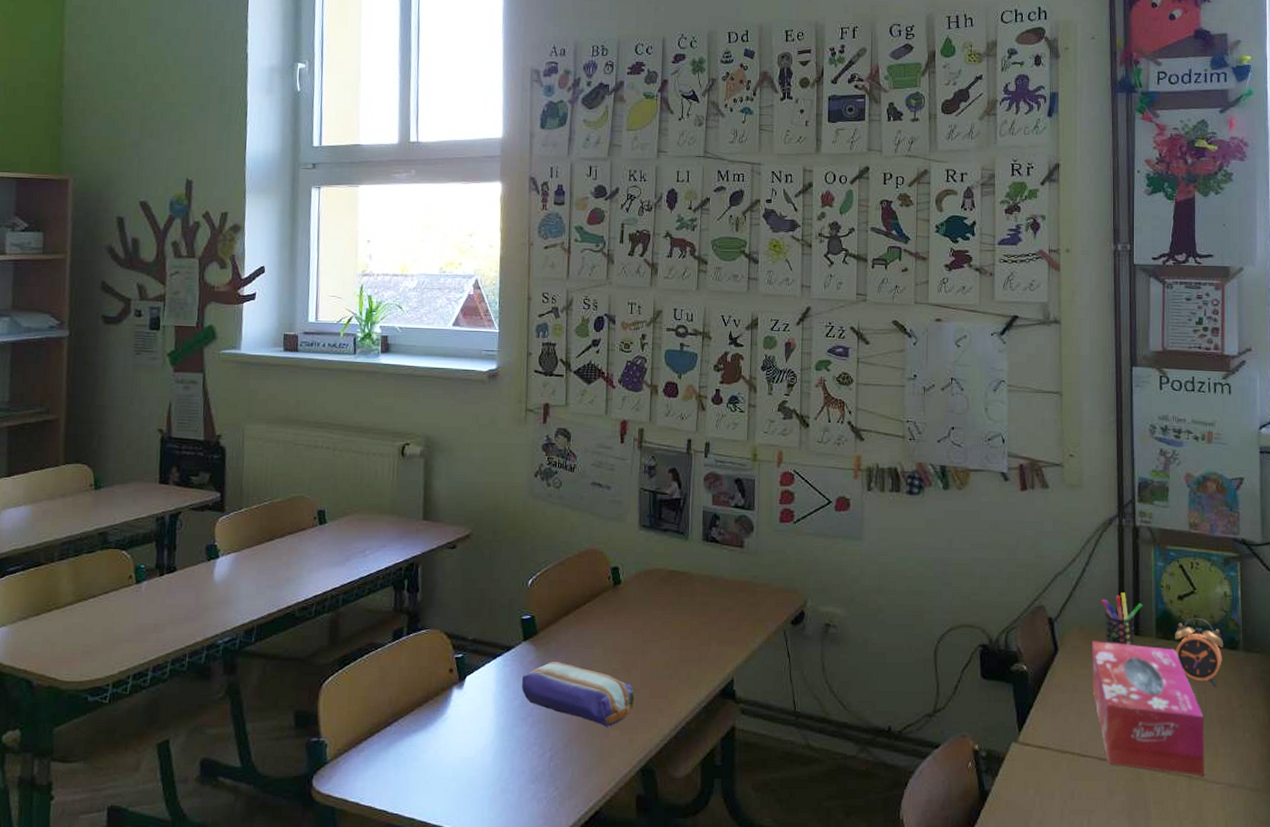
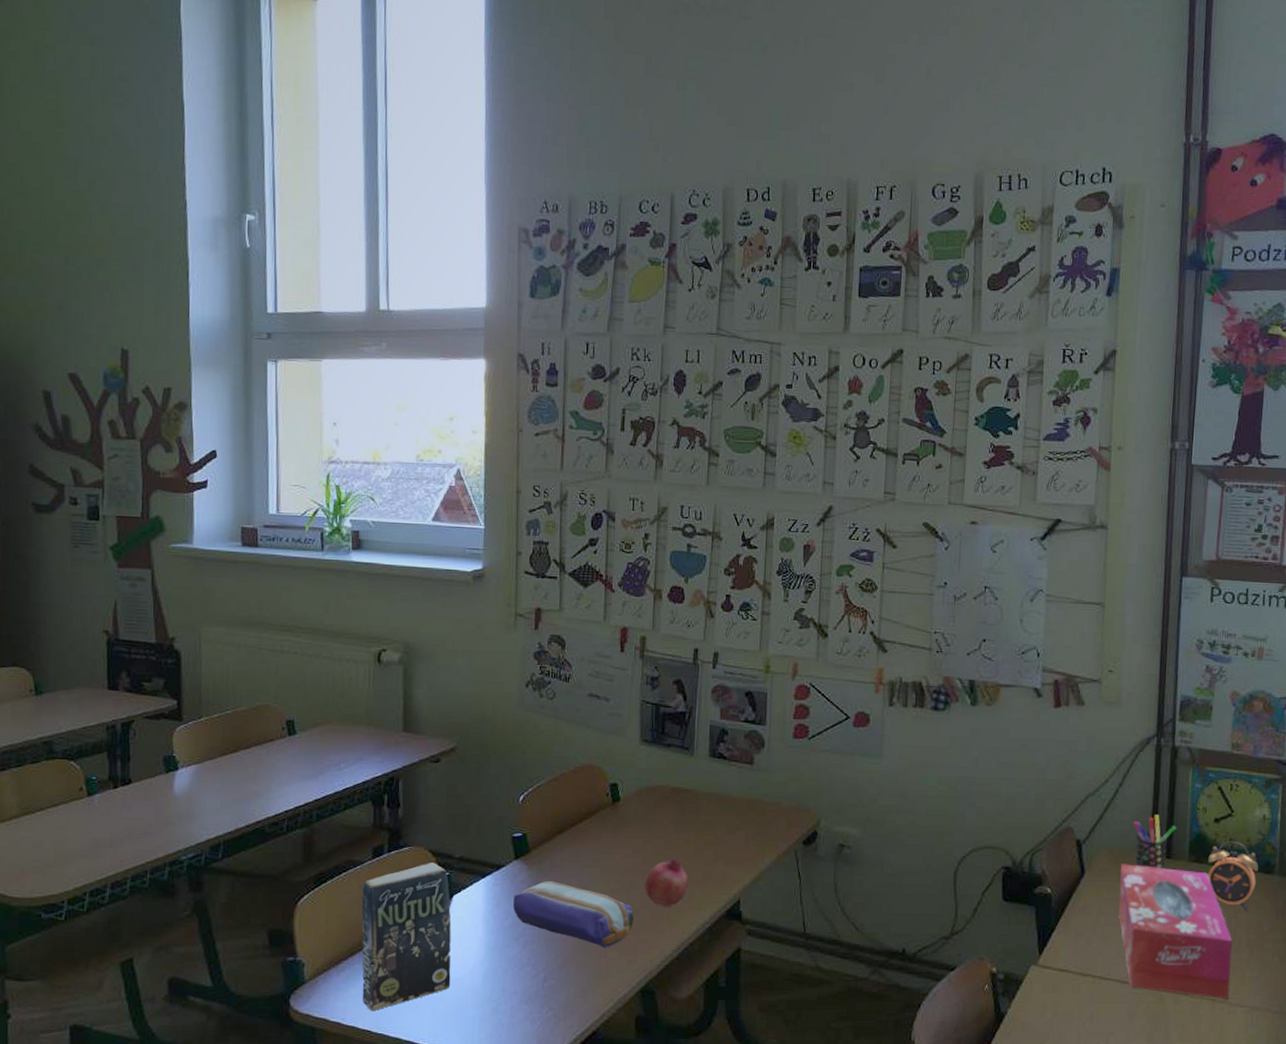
book: none [379,644,464,792] -> present [361,862,452,1012]
fruit: none [644,638,685,687] -> present [645,857,689,907]

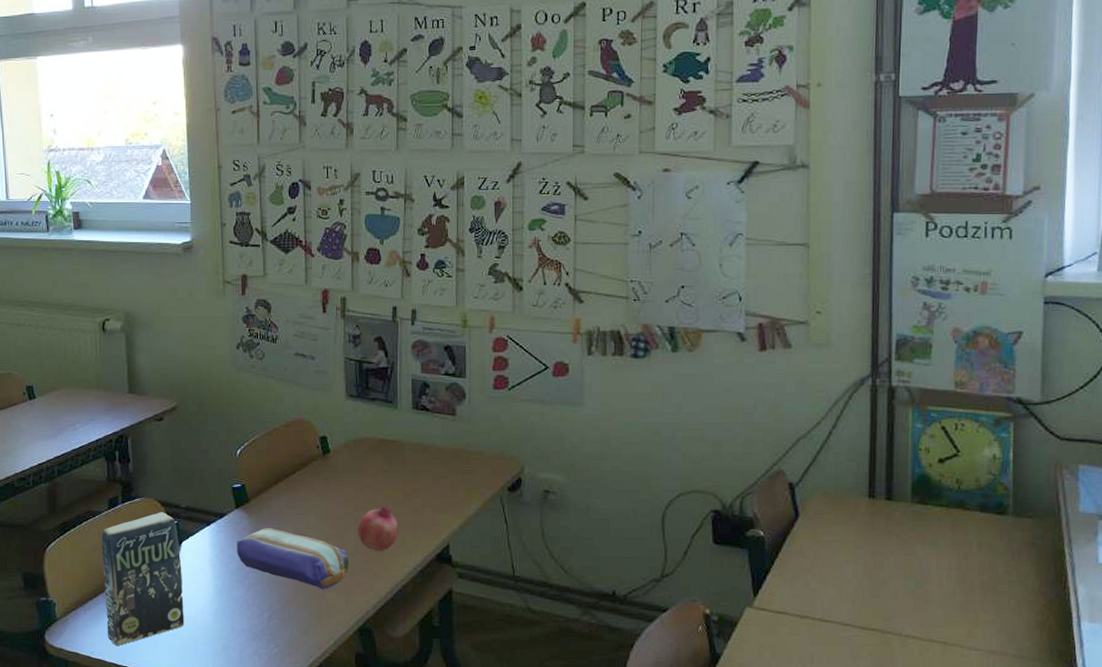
tissue box: present [1118,864,1232,1000] -> none [836,506,963,643]
pen holder: present [1133,814,1176,869] -> none [849,456,896,511]
alarm clock: present [1208,840,1258,913] -> none [933,481,989,555]

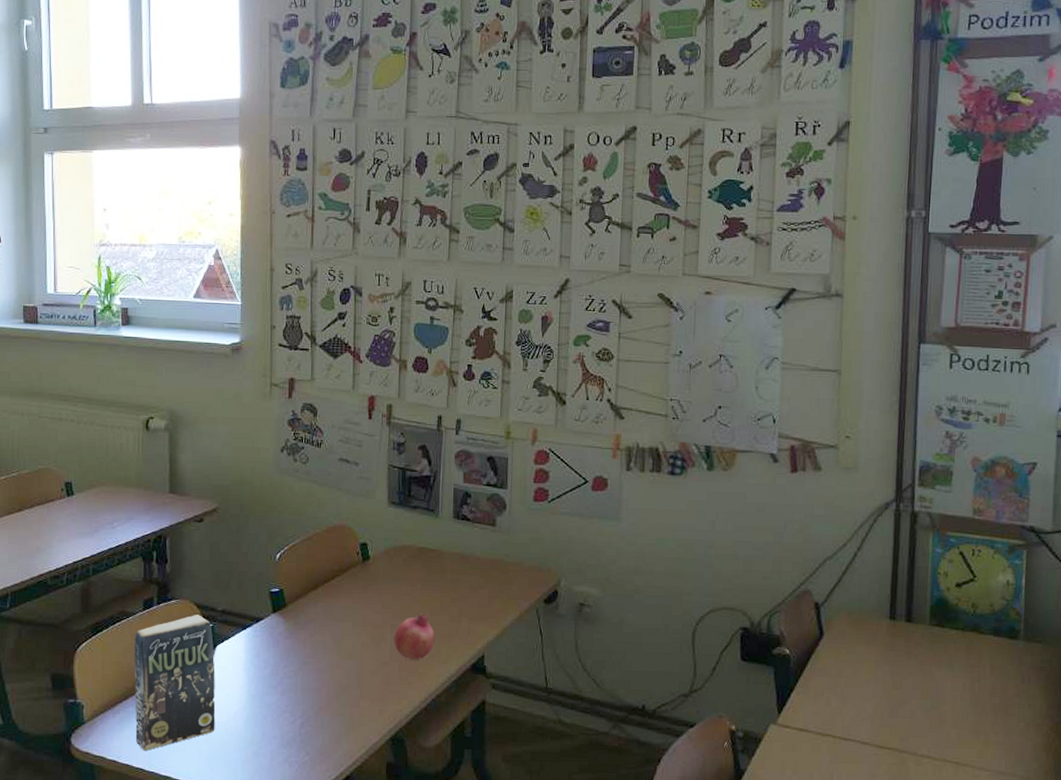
pencil case: present [237,528,350,589] -> none [272,634,385,697]

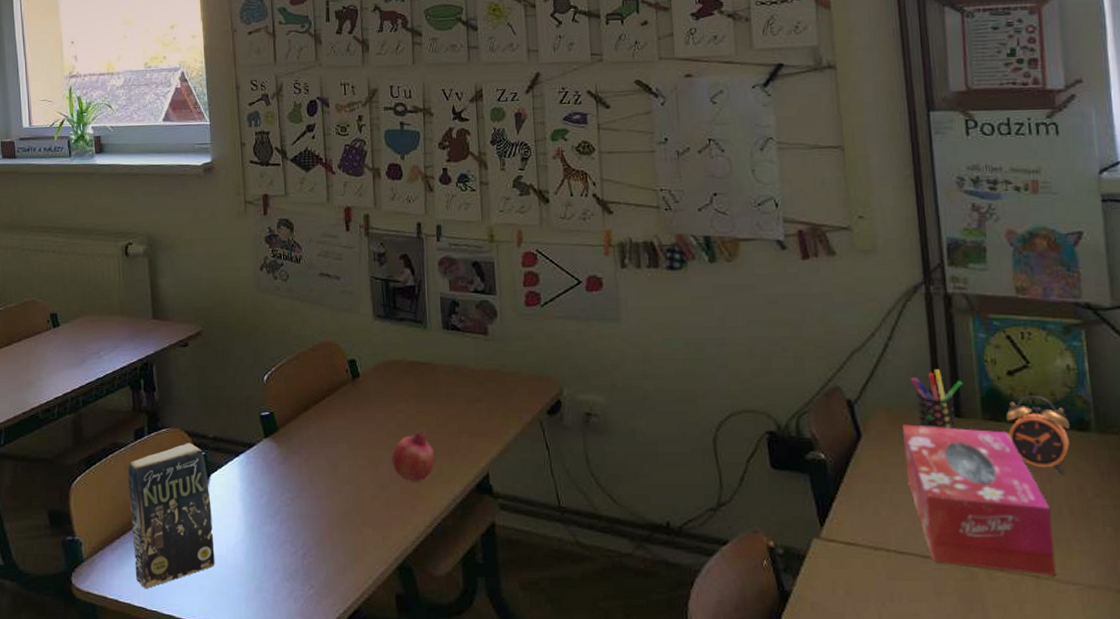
tissue box: none [858,626,976,763] -> present [902,424,1056,576]
pen holder: none [872,579,916,633] -> present [910,369,962,430]
alarm clock: none [950,605,1002,678] -> present [1006,395,1070,476]

